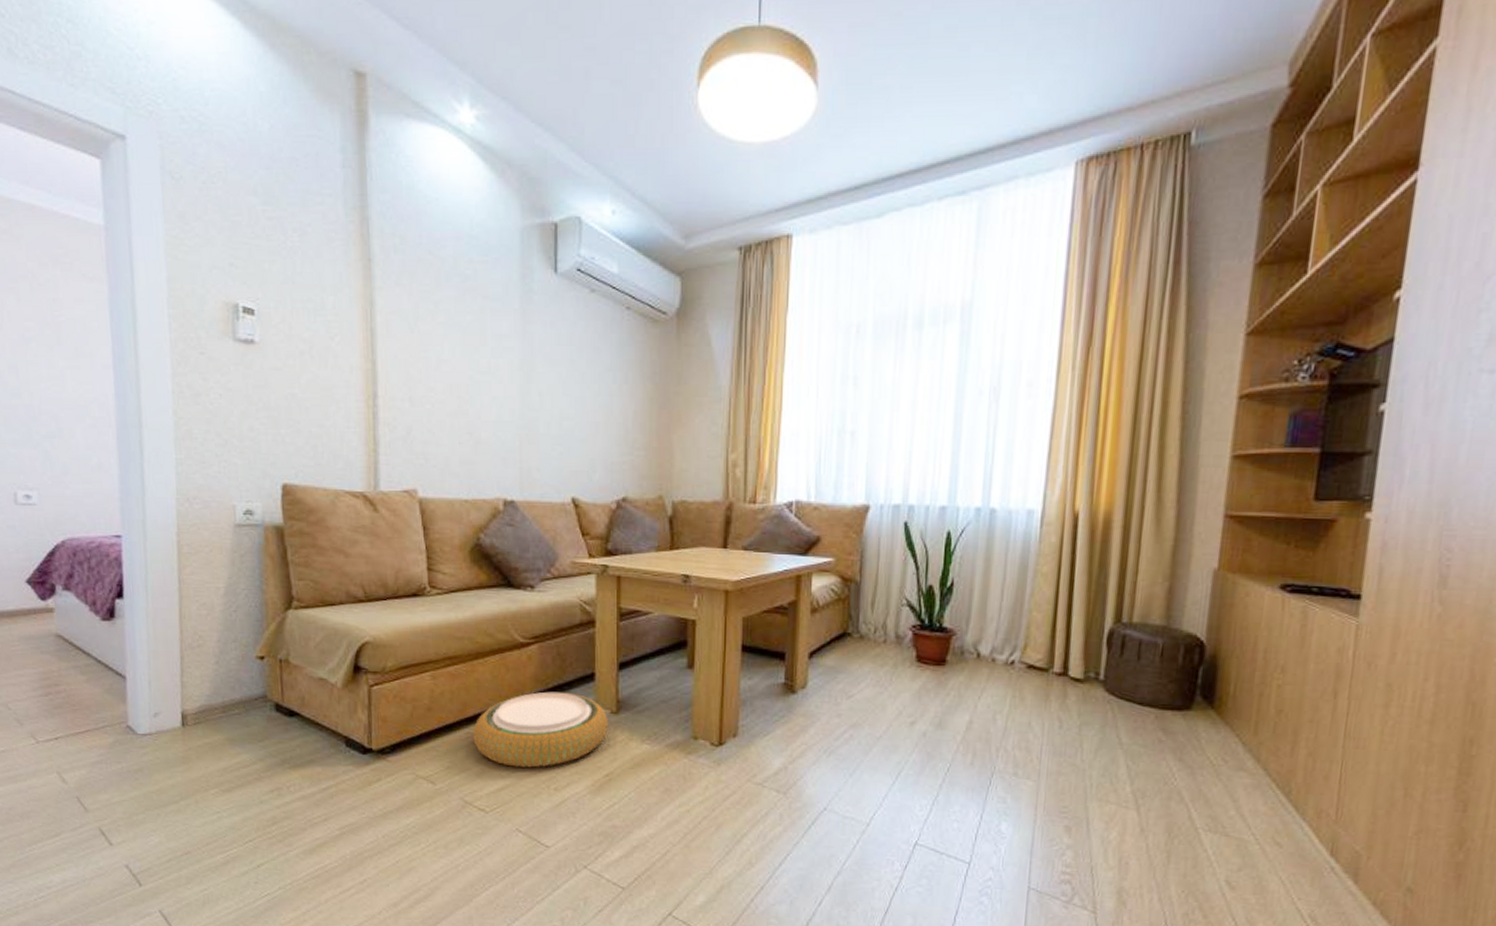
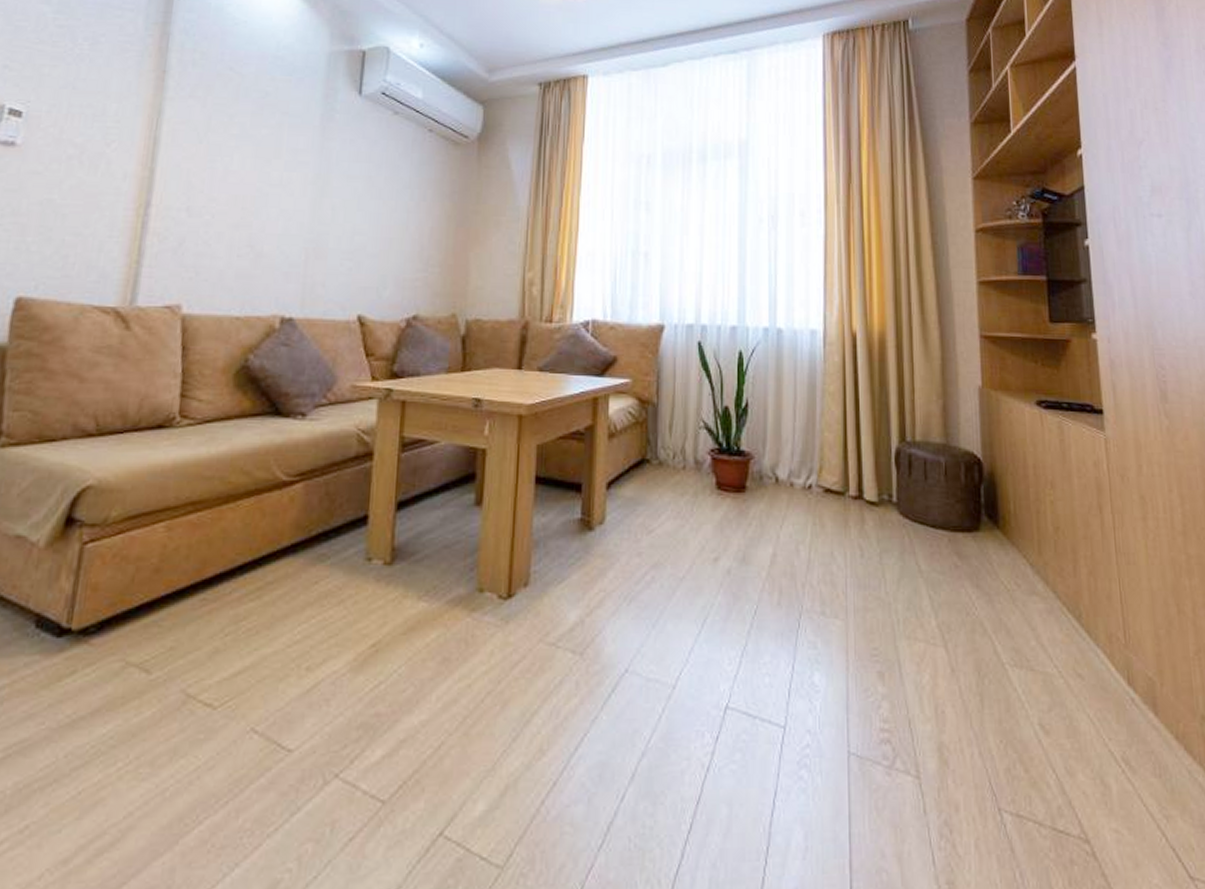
woven basket: present [473,691,608,768] -> none [209,540,380,642]

